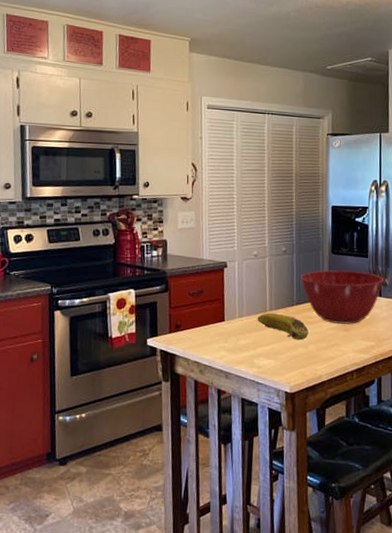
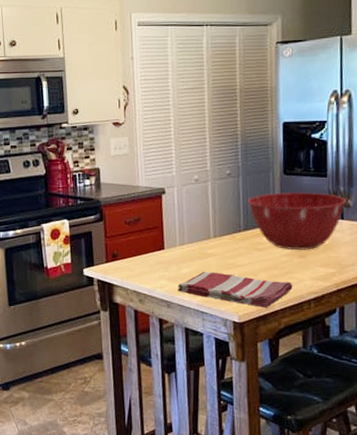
dish towel: none [236,343,338,379] -> present [178,271,293,308]
fruit: present [257,313,309,341] -> none [200,240,258,268]

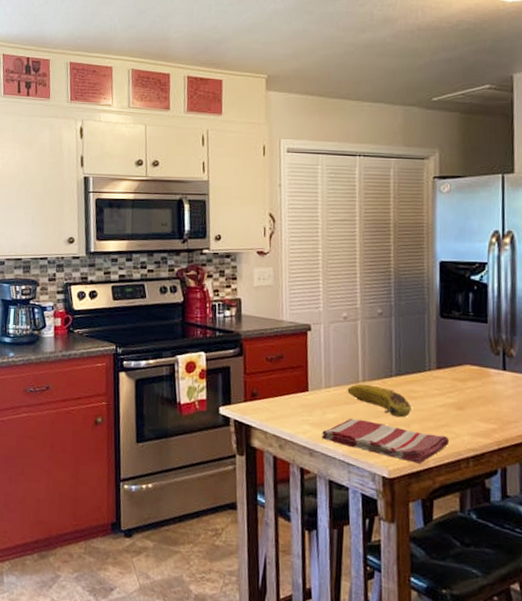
fruit: none [200,240,258,268] -> present [347,384,411,418]
mixing bowl: present [248,192,347,251] -> none [401,336,510,402]

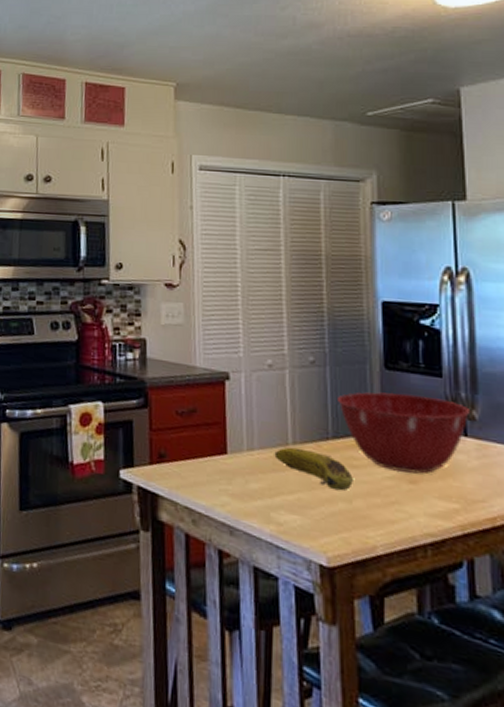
dish towel: present [322,418,450,464] -> none [244,489,402,550]
mixing bowl: none [401,336,510,402] -> present [338,392,471,474]

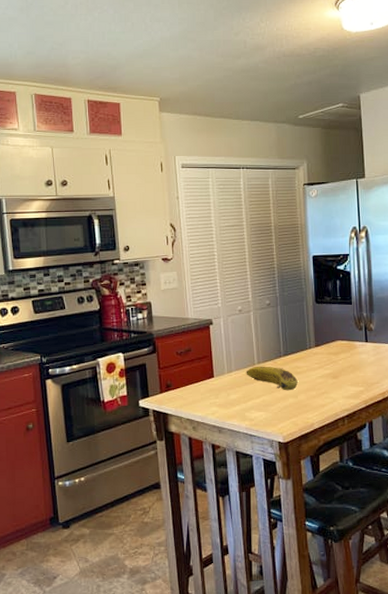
mixing bowl: present [338,392,471,474] -> none [286,318,370,373]

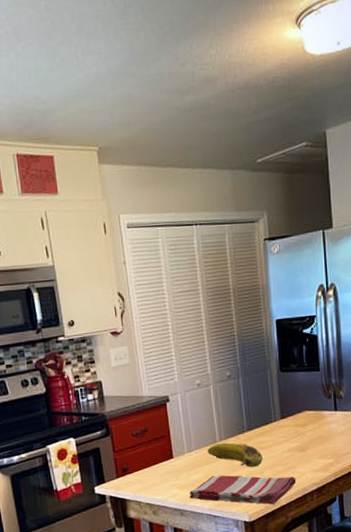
dish towel: none [227,396,329,427] -> present [189,475,296,505]

